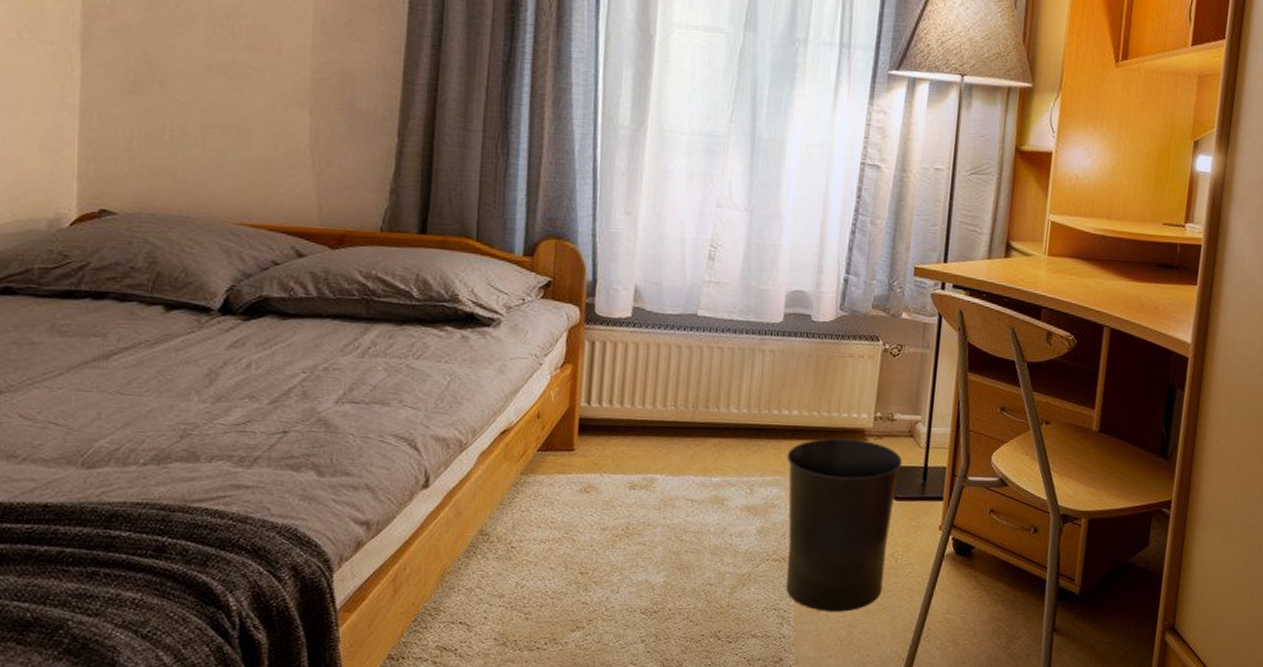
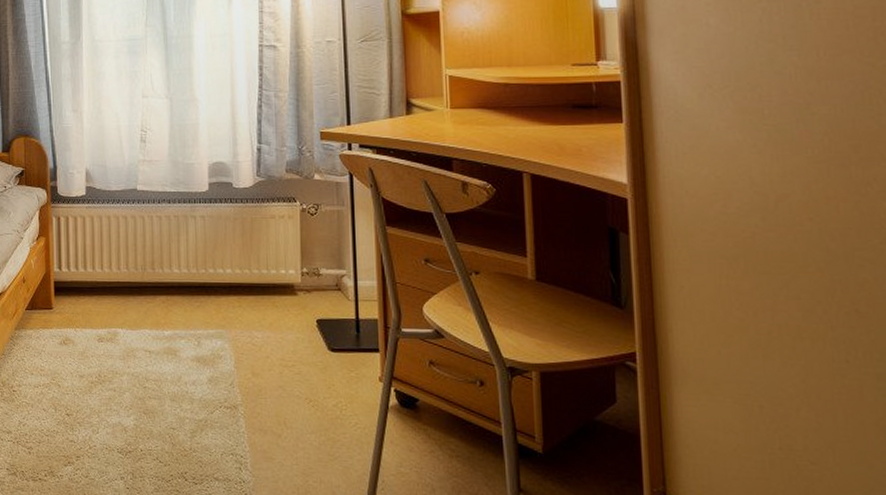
waste bin: present [786,438,902,612] -> none [226,293,333,460]

